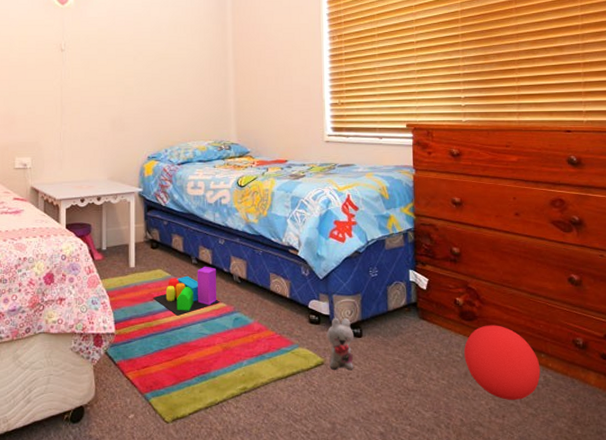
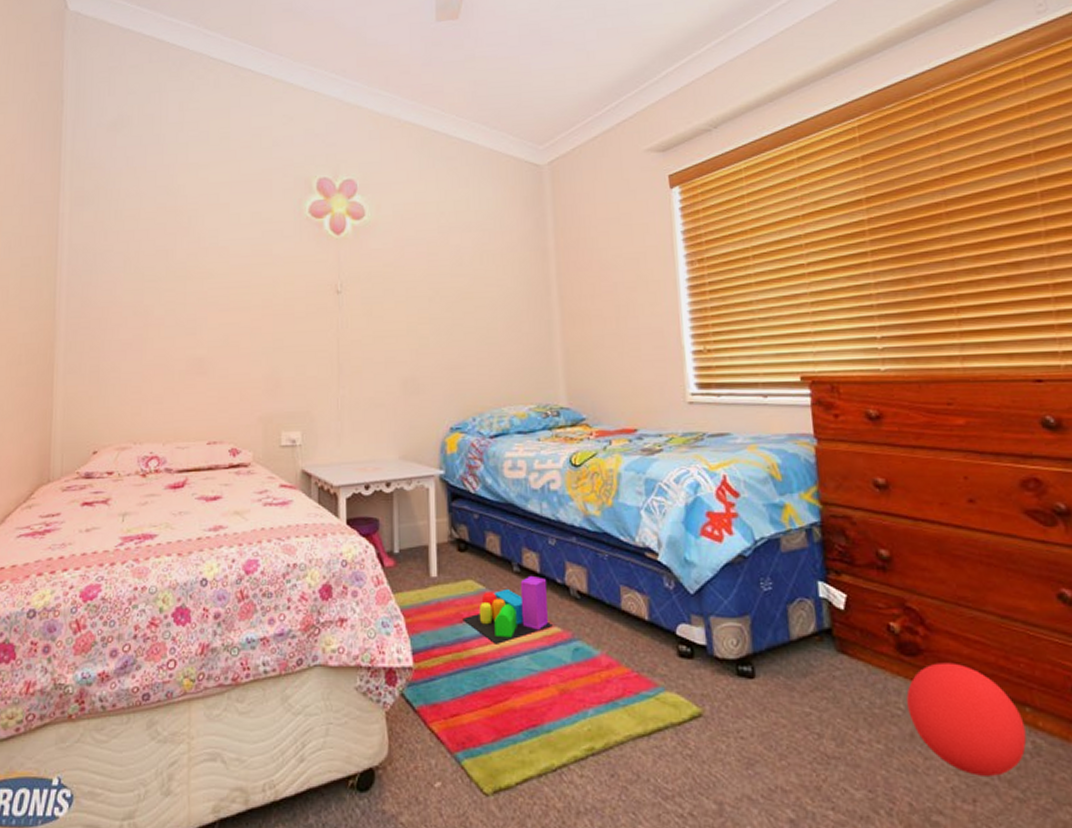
plush toy: present [326,317,354,371] -> none [703,649,745,726]

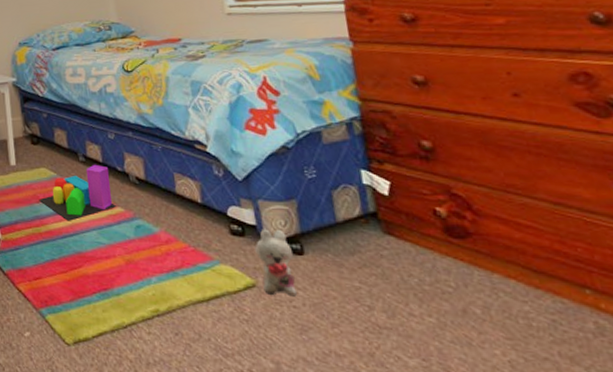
plush toy: none [703,649,745,726] -> present [254,229,297,297]
ball: present [906,663,1027,776] -> none [456,245,589,353]

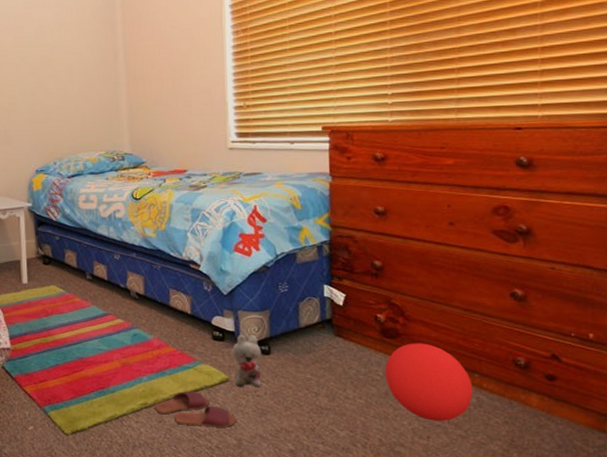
toy blocks: present [39,164,116,221] -> none [47,282,117,332]
slippers: none [167,298,271,346] -> present [154,392,236,427]
ball: none [456,245,589,353] -> present [385,343,473,421]

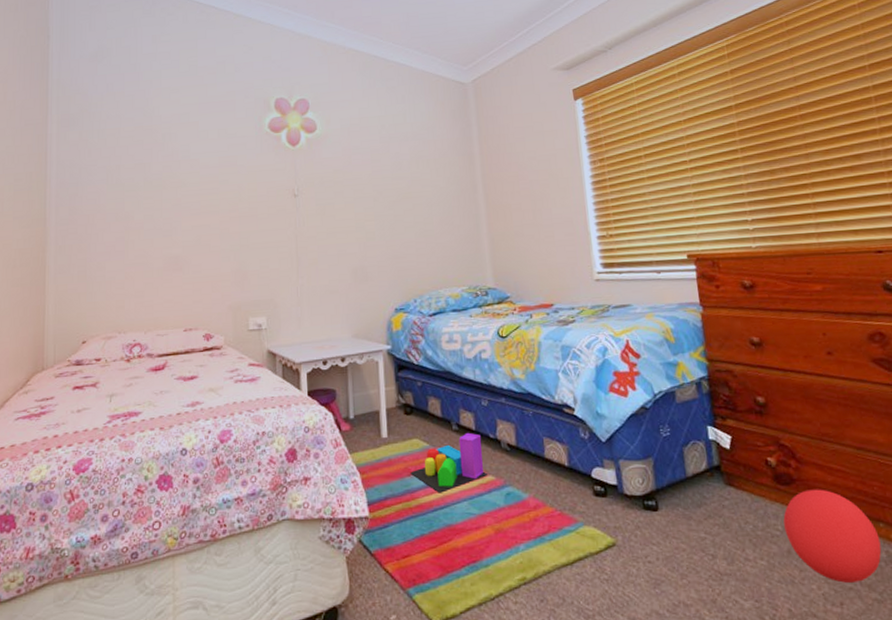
toy blocks: none [47,282,117,332] -> present [410,432,487,493]
slippers: present [154,392,236,427] -> none [533,560,628,605]
plush toy: present [231,334,261,388] -> none [615,488,651,552]

